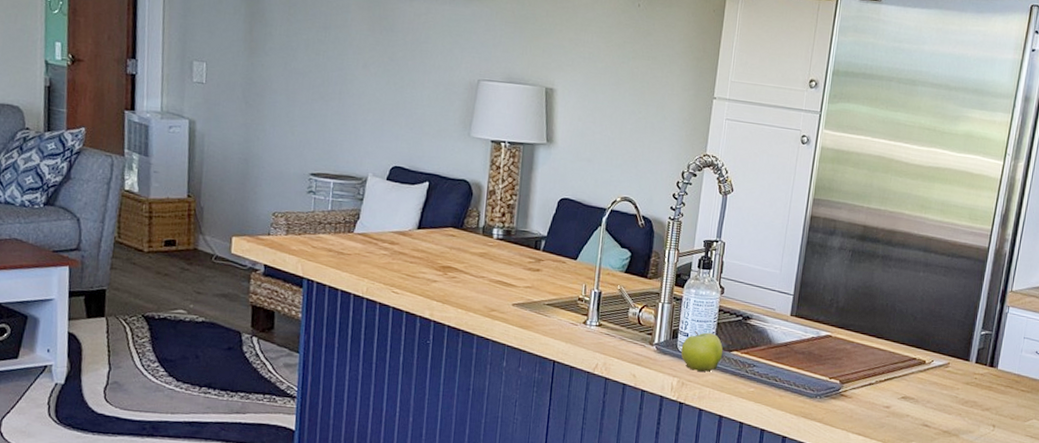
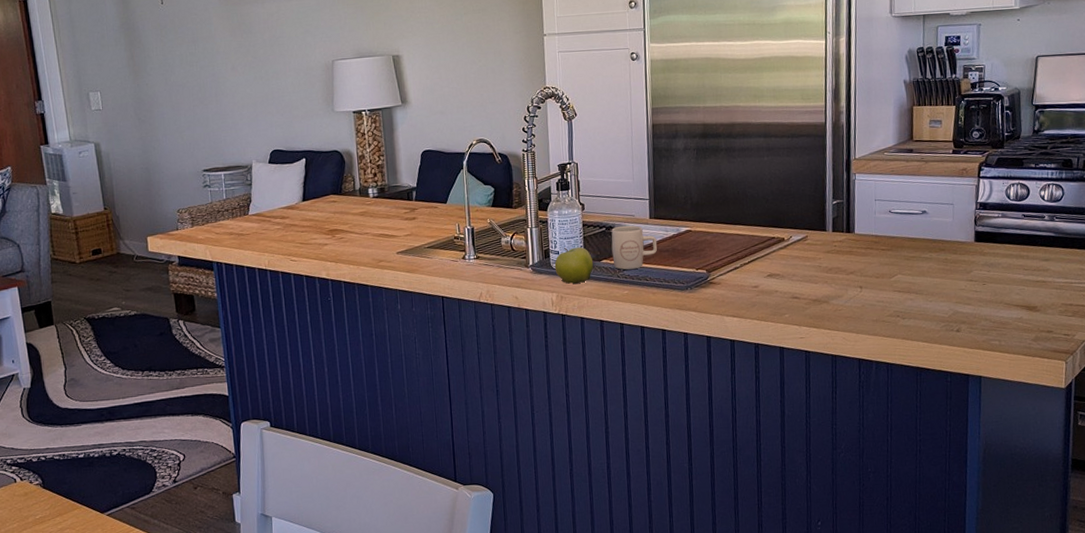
mug: none [744,318,794,367] -> present [611,225,658,270]

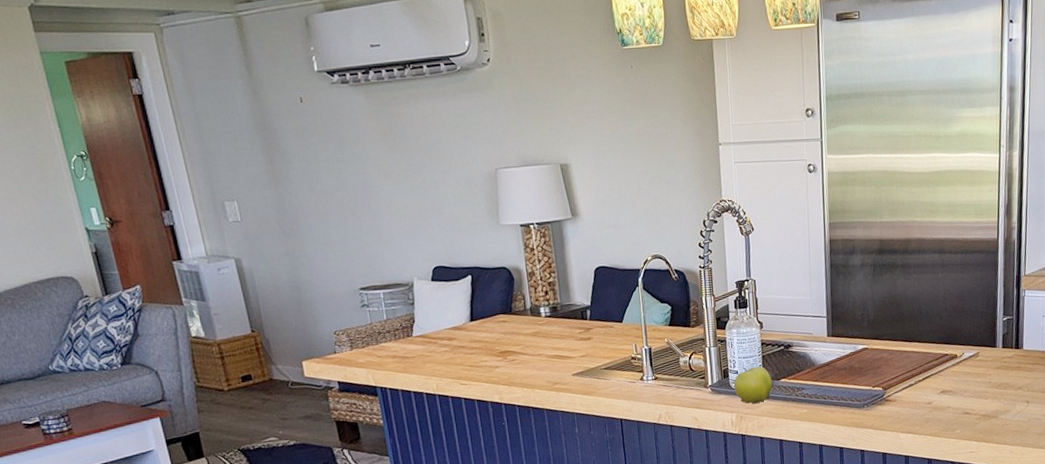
mug: present [611,225,658,270] -> none [789,343,836,389]

